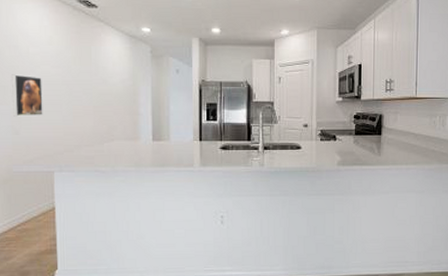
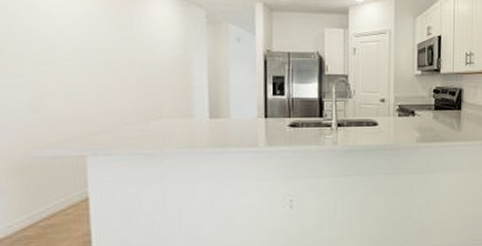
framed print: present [12,74,43,117] -> none [29,40,72,91]

